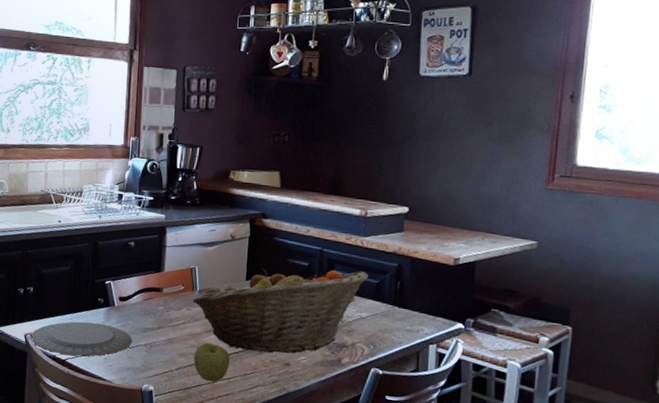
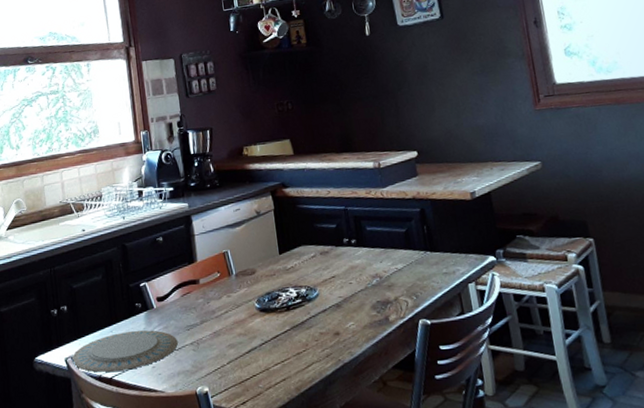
fruit basket: present [192,268,369,354] -> none [230,222,396,328]
apple: present [193,342,230,383] -> none [242,327,281,370]

